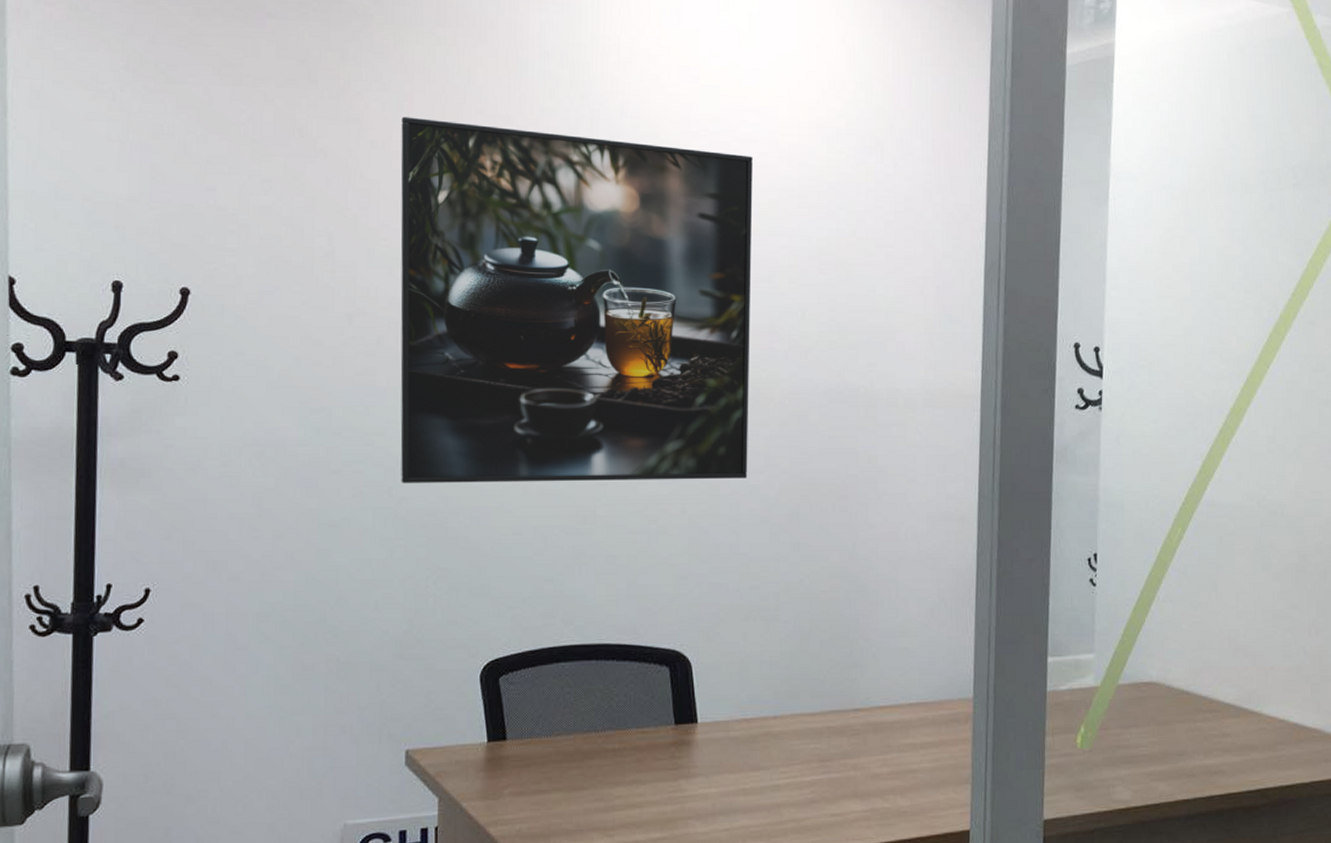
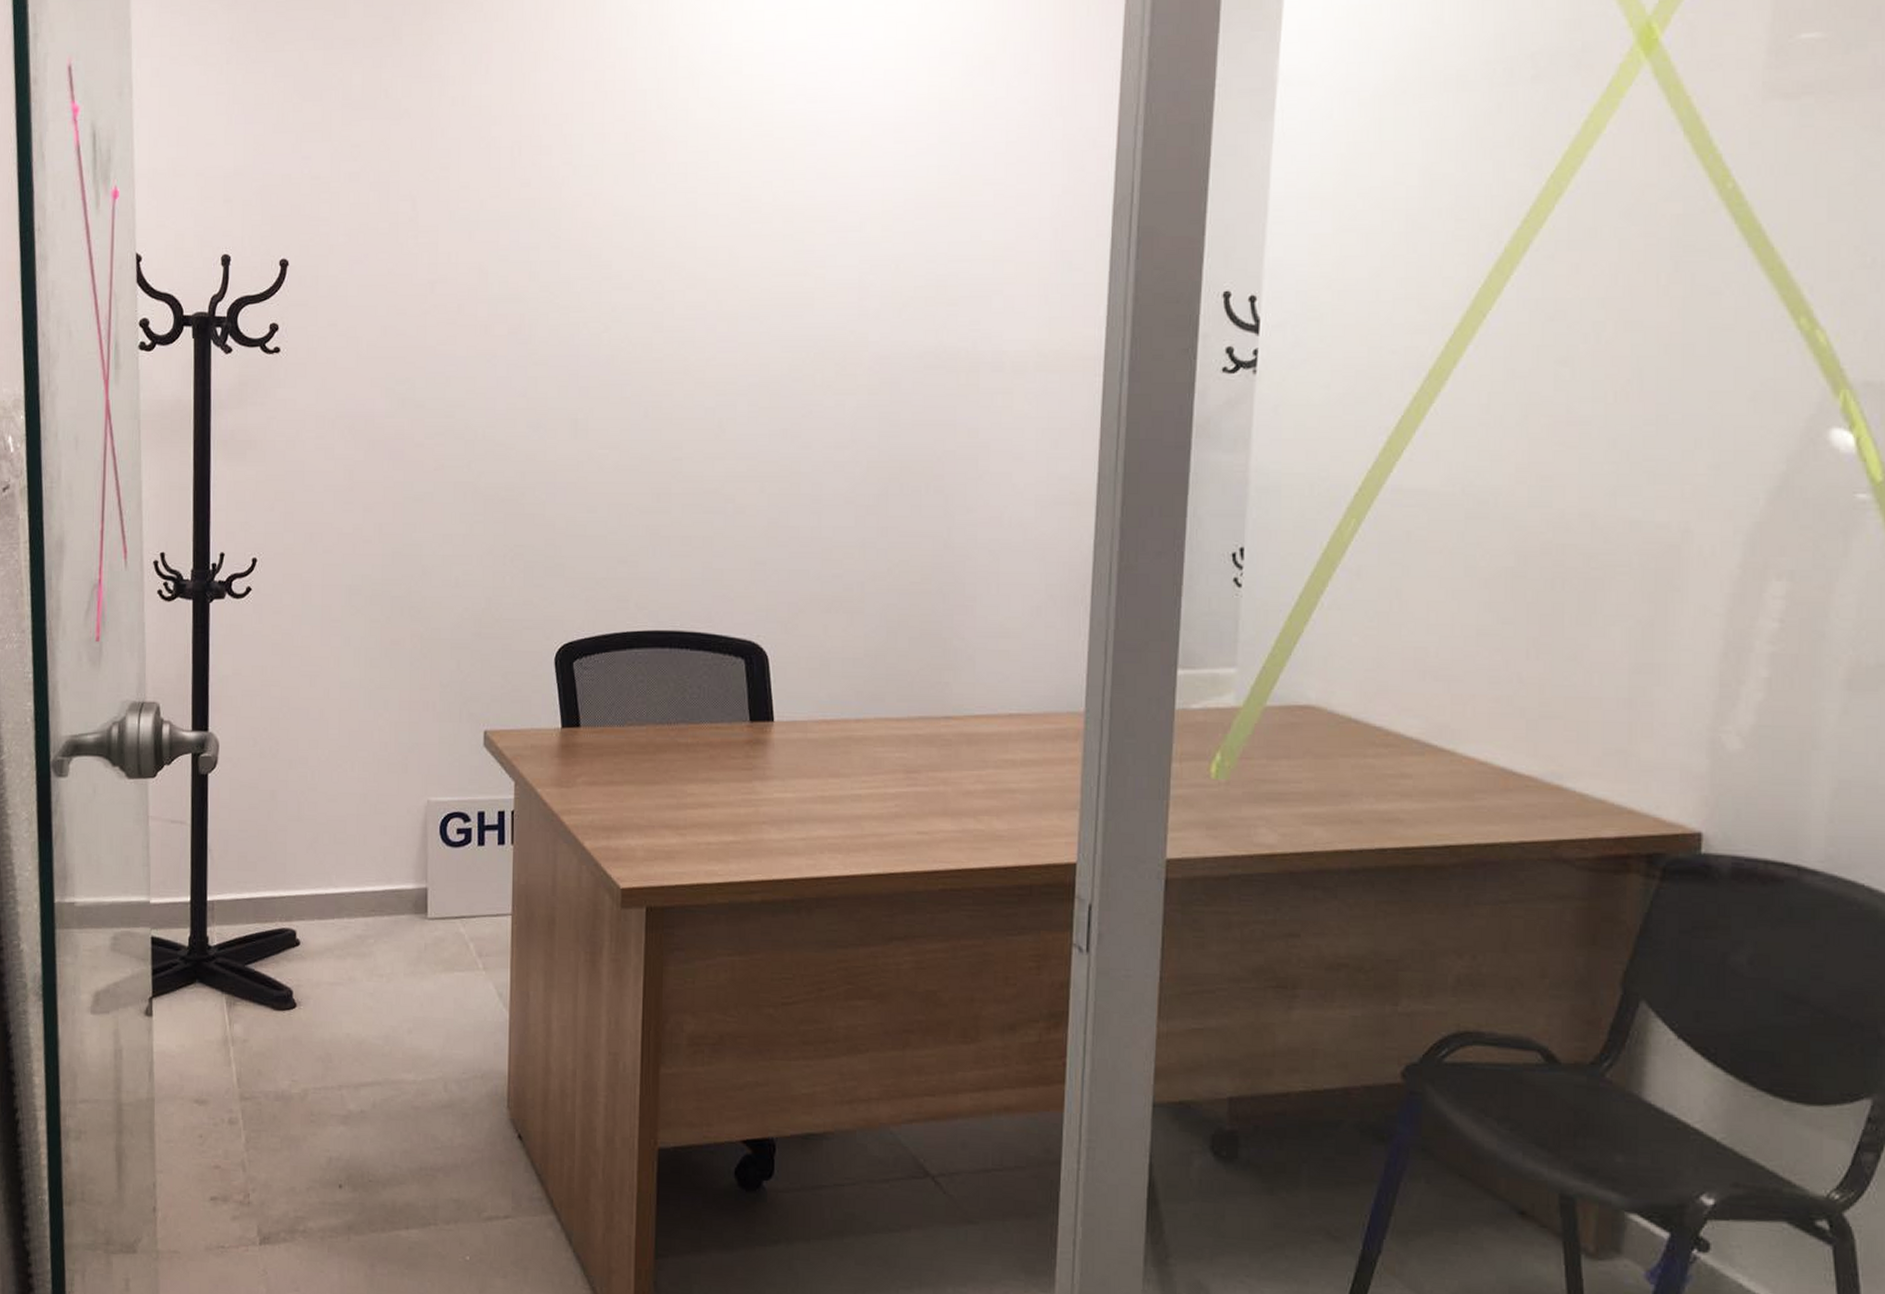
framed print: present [400,117,753,483] -> none [479,69,844,457]

